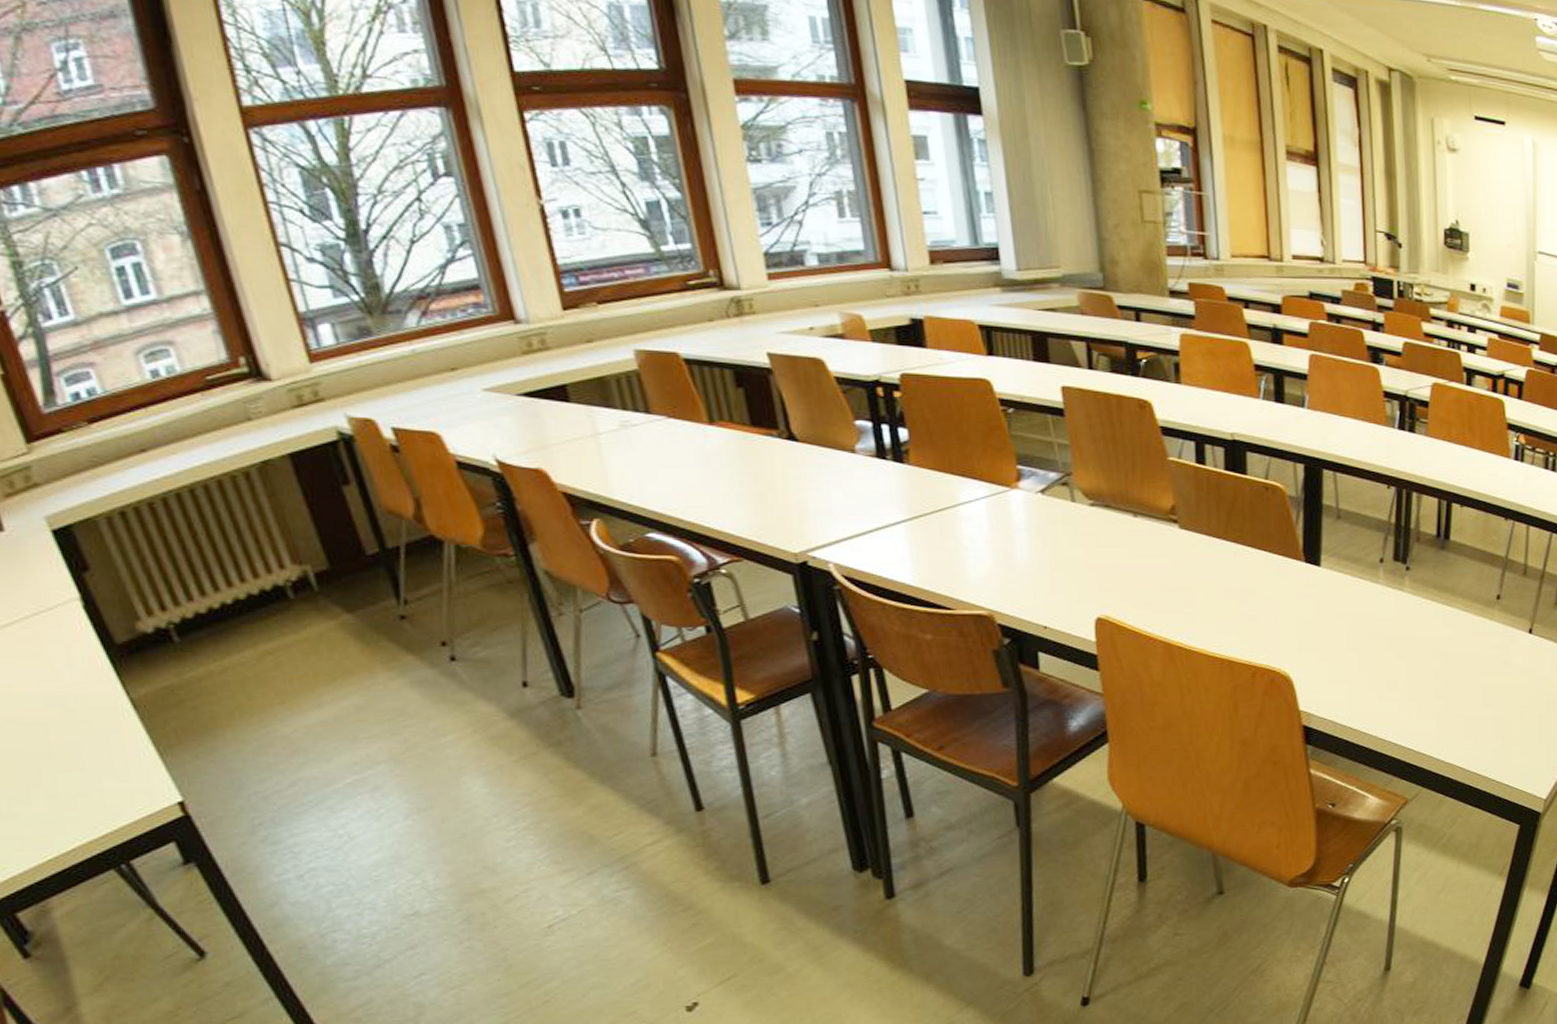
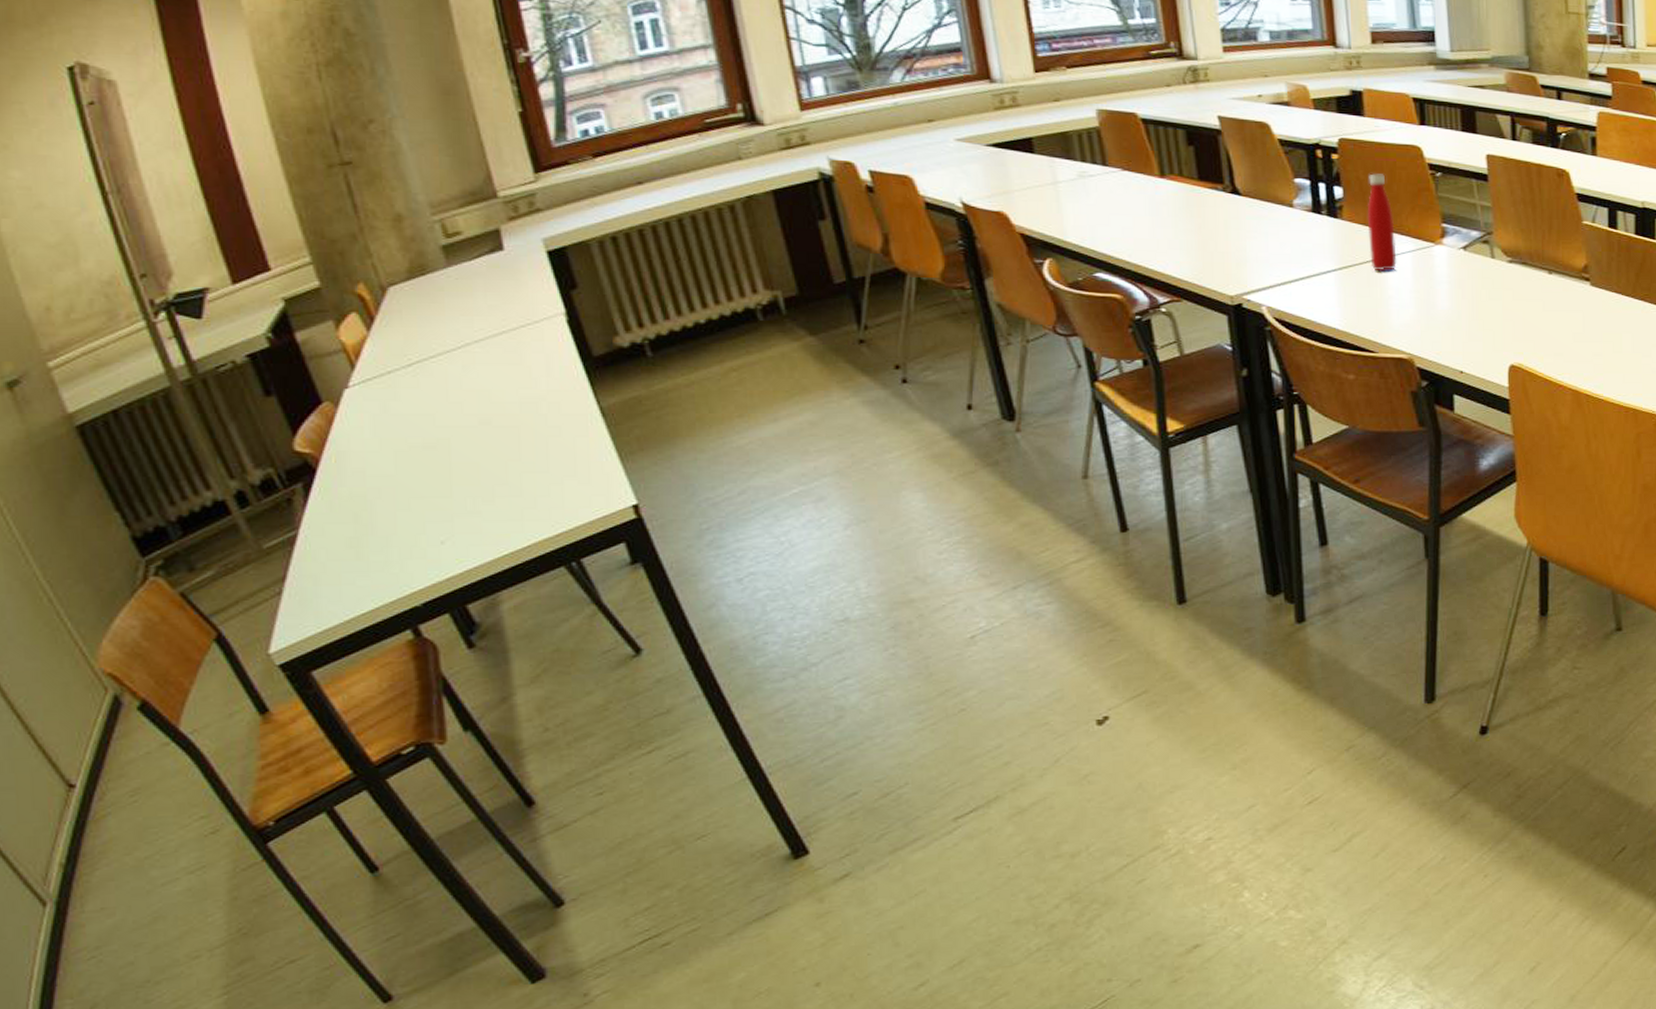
bottle: none [935,412,971,521] -> present [1367,174,1397,272]

